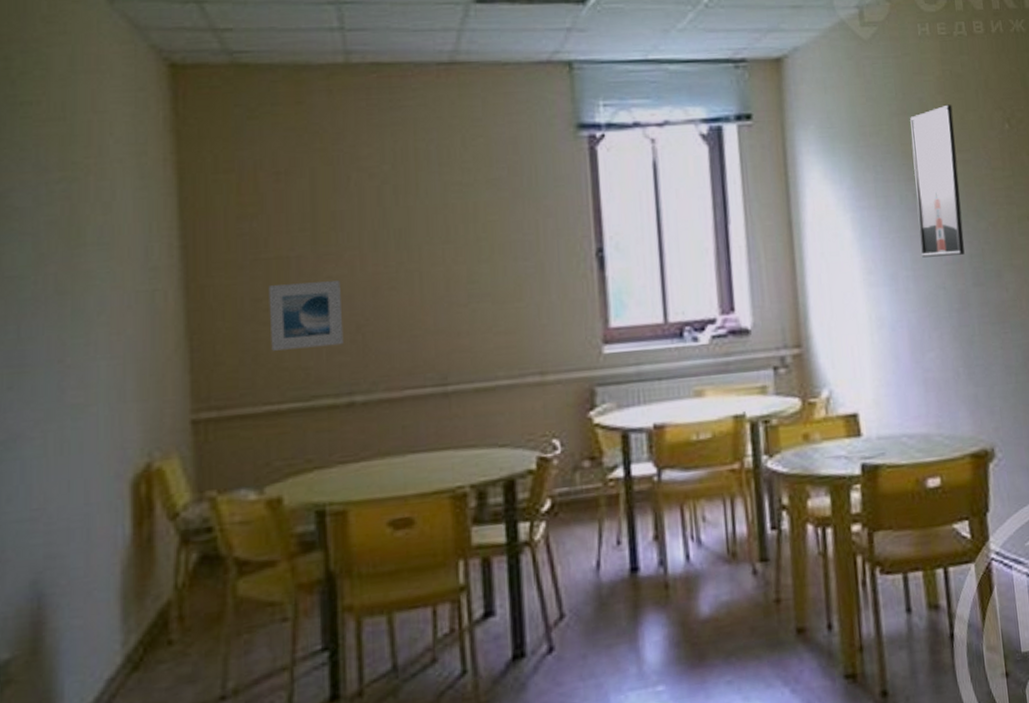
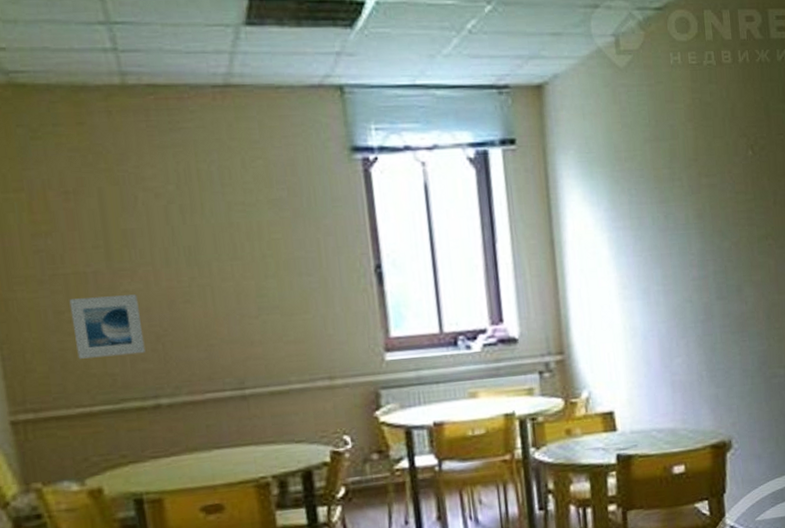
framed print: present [910,104,965,258] -> none [662,131,709,274]

